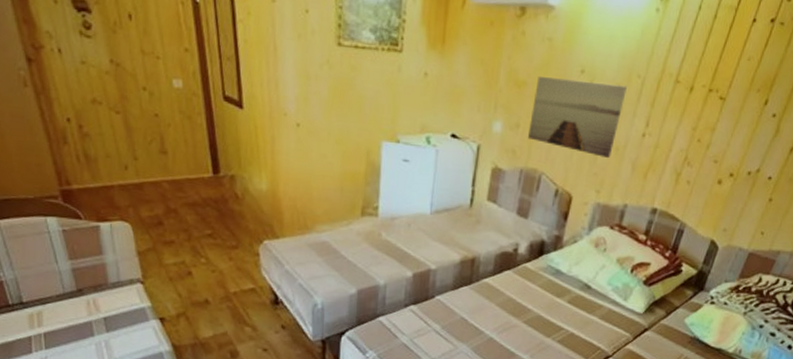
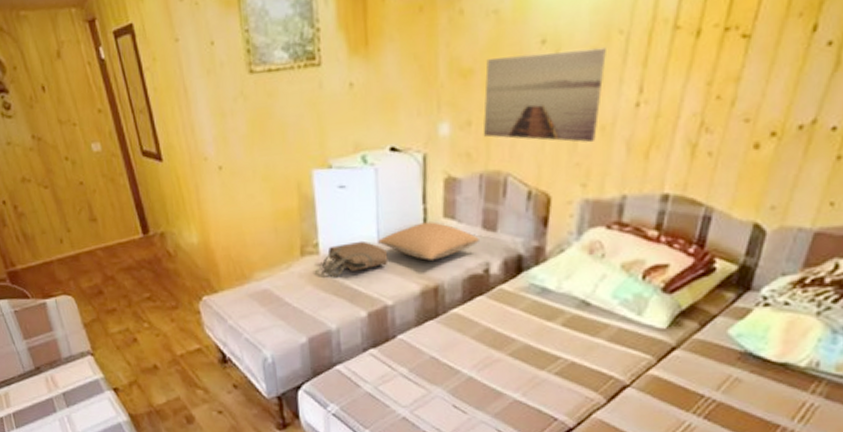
tote bag: none [379,210,437,239] -> present [322,240,389,278]
pillow: none [430,202,513,235] -> present [378,221,479,261]

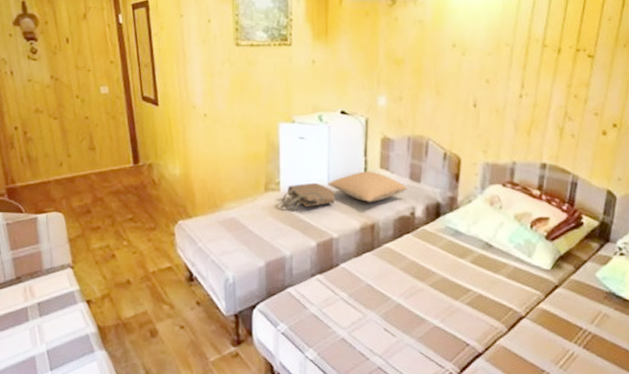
wall art: present [483,47,606,143] -> none [410,53,498,121]

